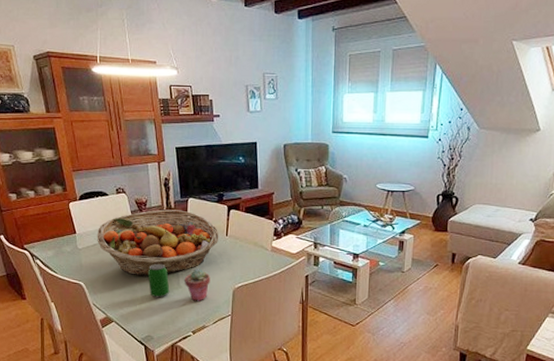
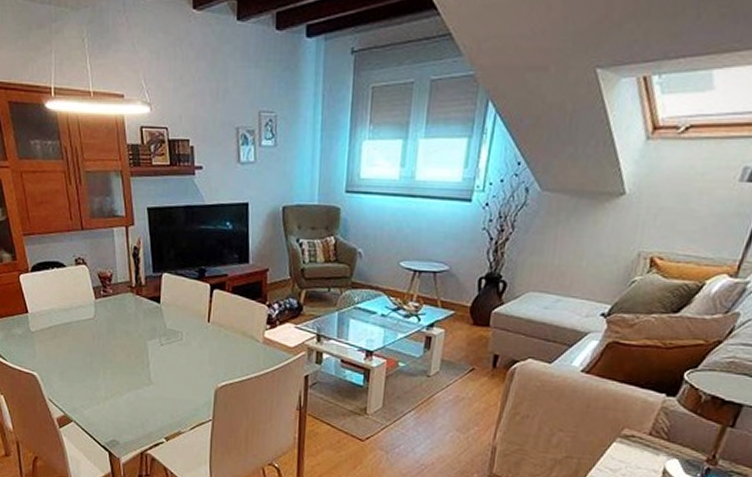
fruit basket: present [97,209,219,277] -> none [53,286,199,369]
beverage can: present [147,263,170,298] -> none [112,353,139,396]
potted succulent: present [184,268,210,301] -> none [156,361,188,402]

